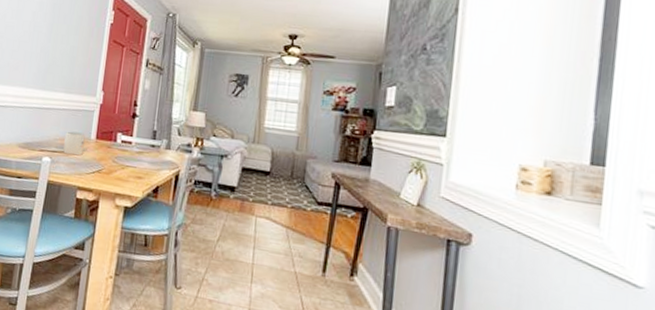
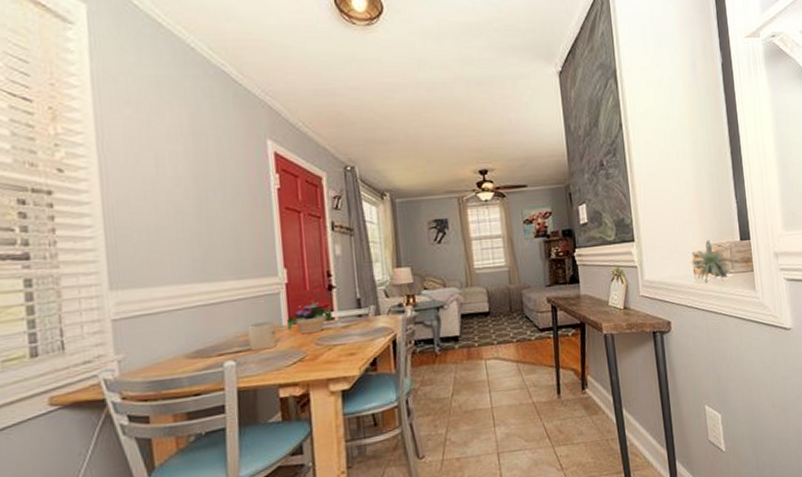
potted flower: none [94,123,131,152] -> present [287,300,332,335]
succulent plant: none [514,155,587,205] -> present [691,240,742,283]

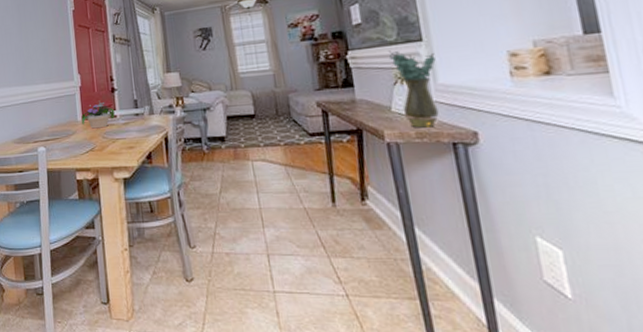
mug: present [248,321,276,352] -> none [54,117,74,142]
vase: none [609,249,644,320] -> present [389,50,439,128]
succulent plant: present [691,240,742,283] -> none [504,35,587,87]

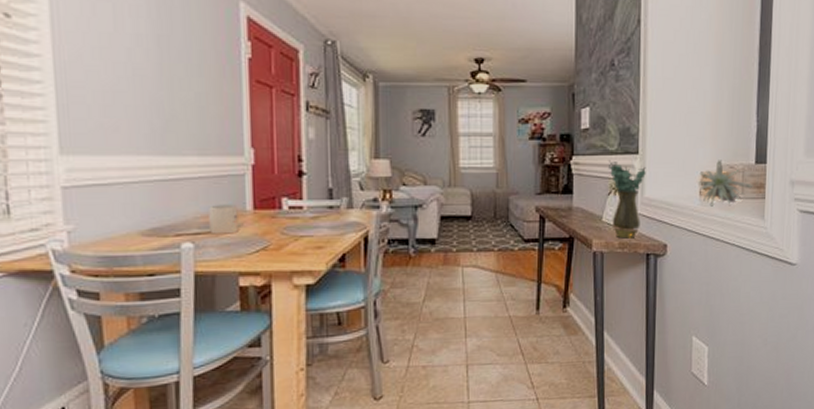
mug: none [54,117,74,142] -> present [209,204,239,236]
potted flower: present [81,100,115,129] -> none [252,185,301,222]
succulent plant: none [504,35,587,87] -> present [697,160,754,207]

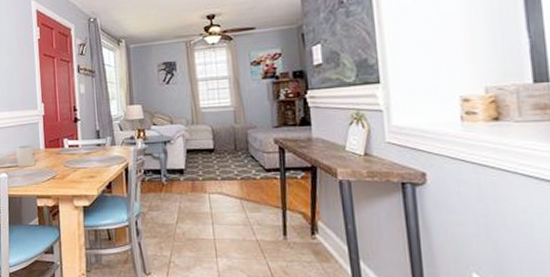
vase: present [609,160,646,239] -> none [347,91,391,167]
succulent plant: present [697,160,754,207] -> none [457,82,535,132]

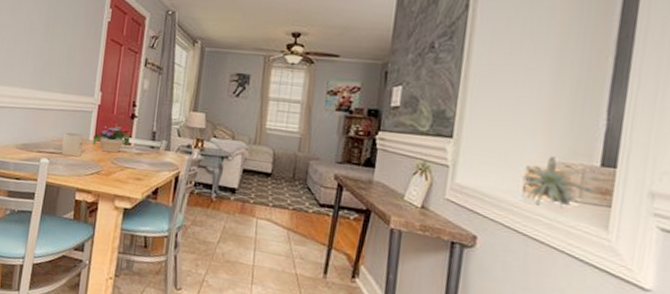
potted flower: none [44,130,77,157] -> present [93,124,130,153]
succulent plant: none [457,82,535,132] -> present [522,156,596,207]

